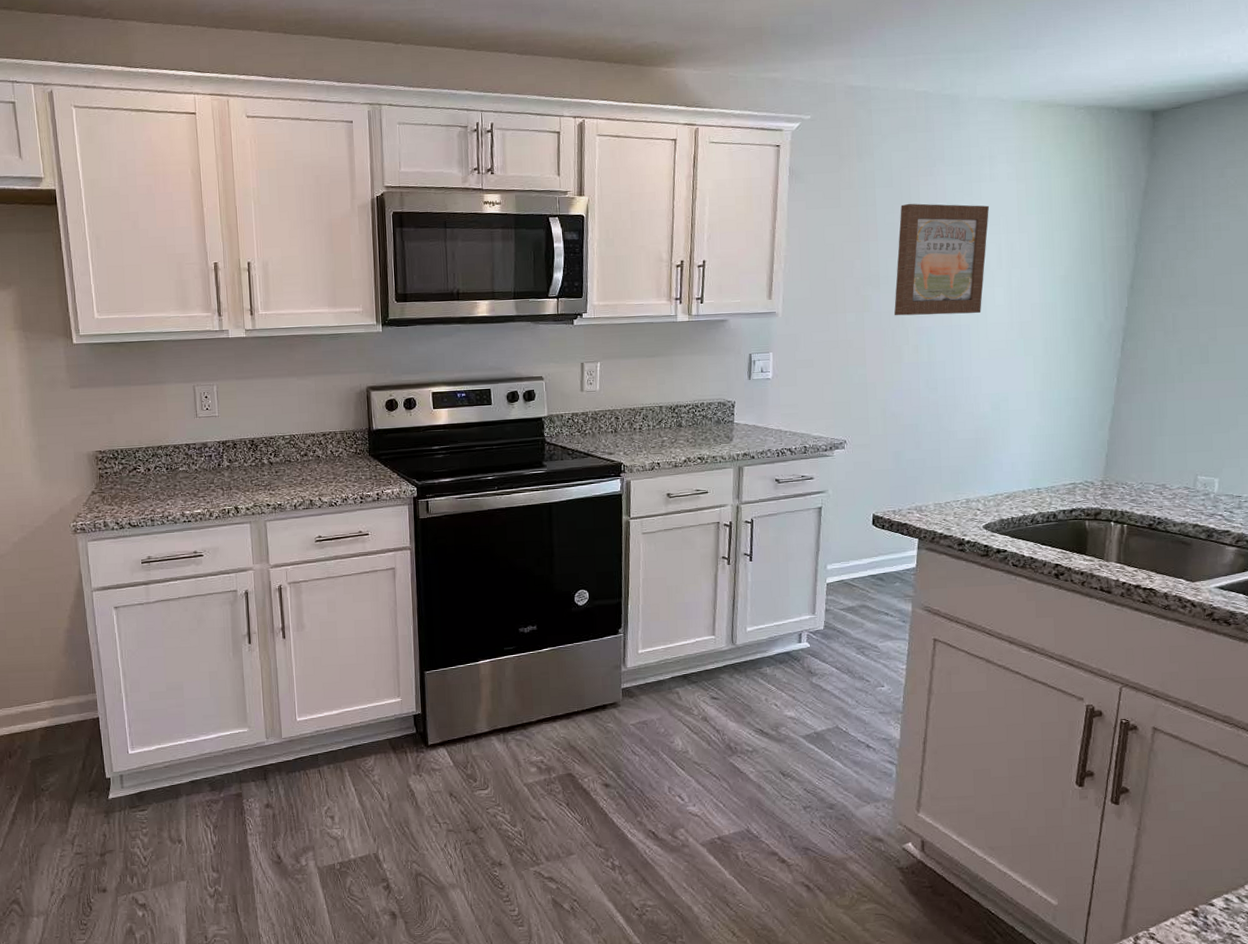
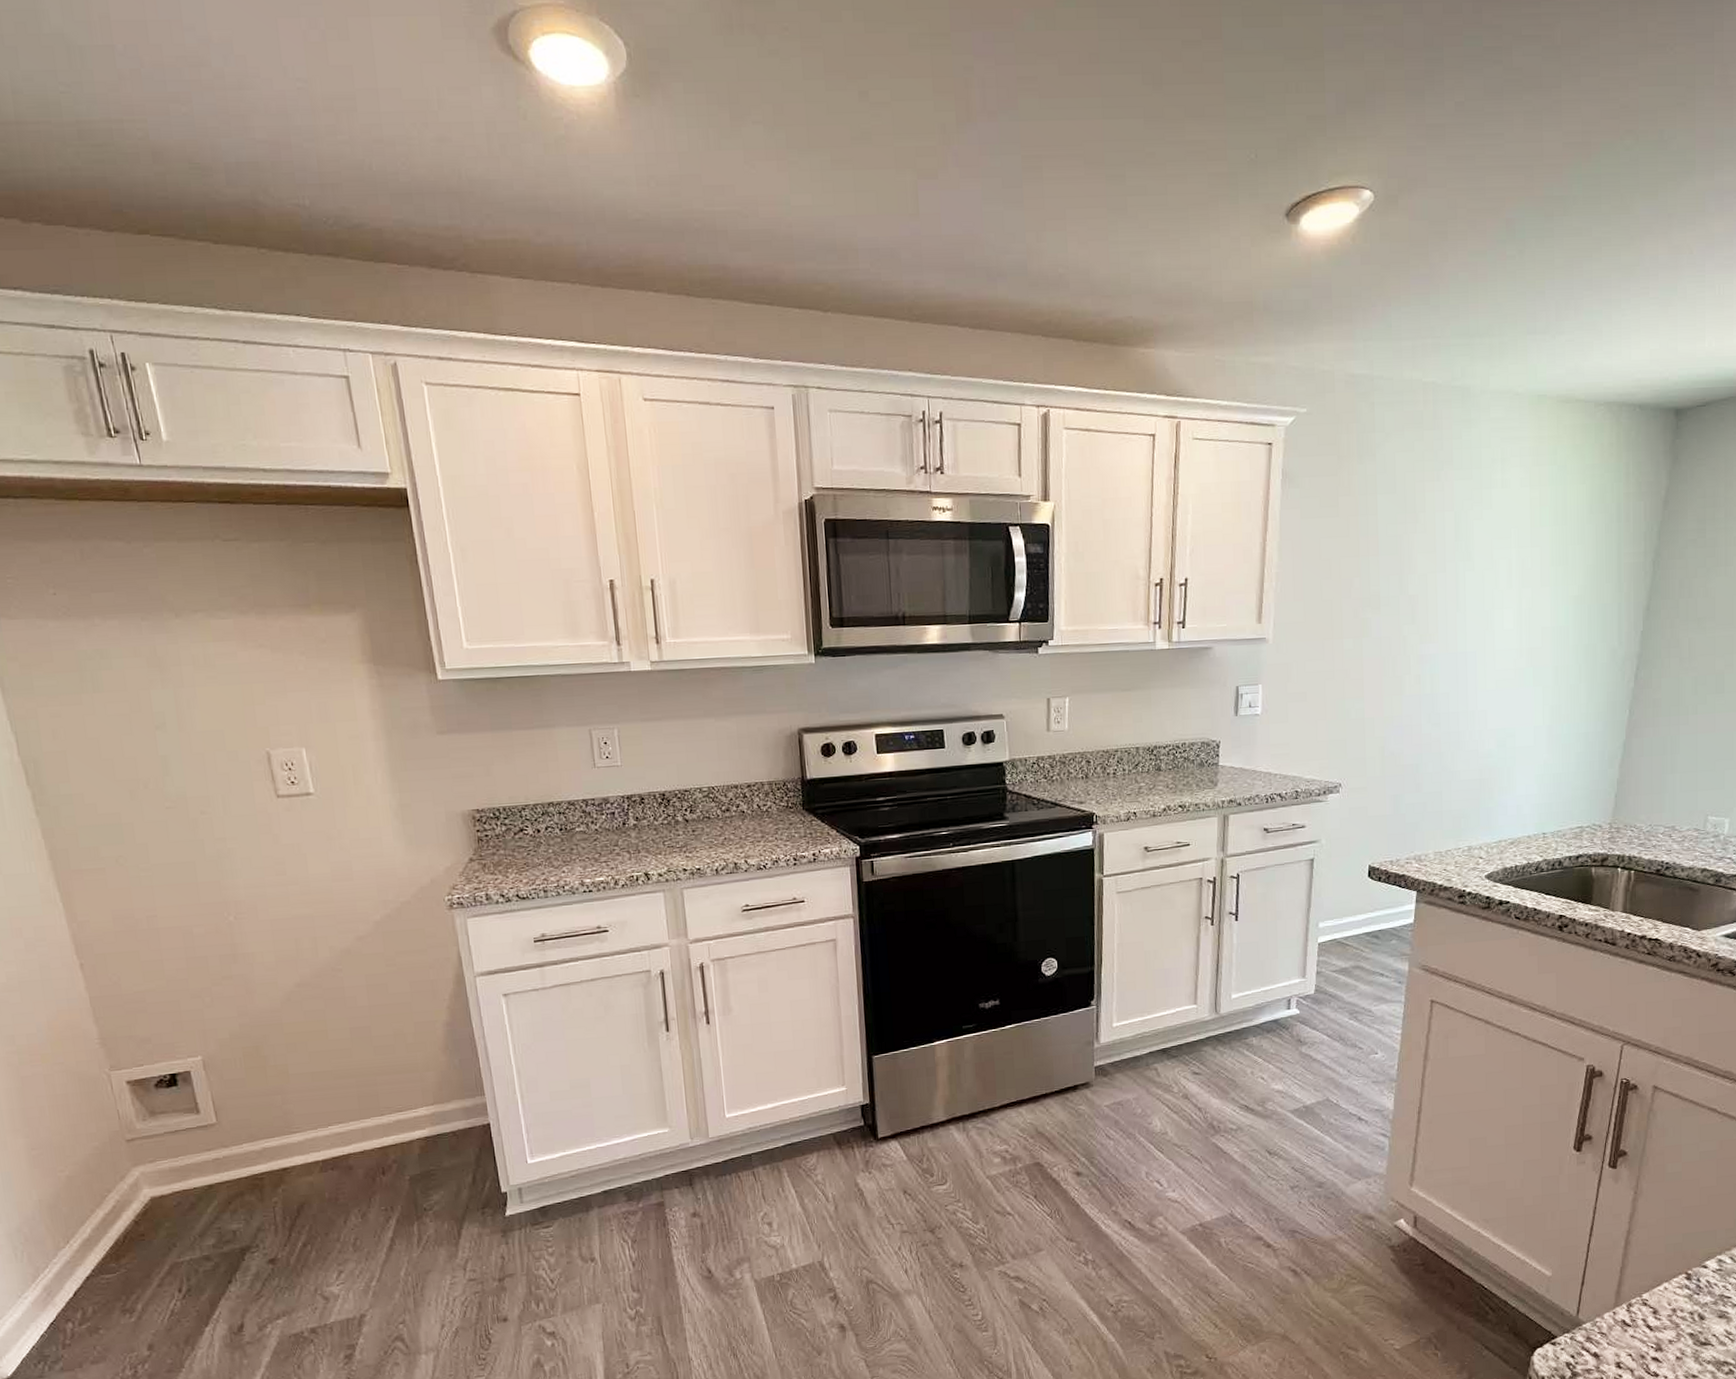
wall art: present [894,203,990,316] -> none [1395,513,1501,642]

